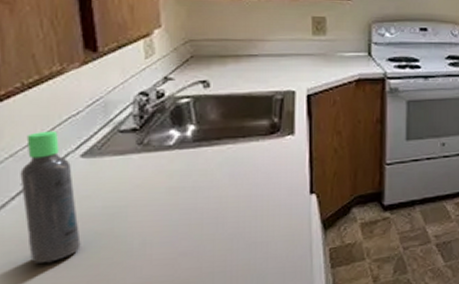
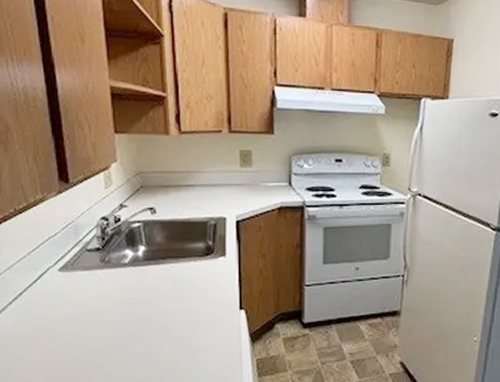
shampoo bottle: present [20,130,81,263] -> none [15,248,60,357]

